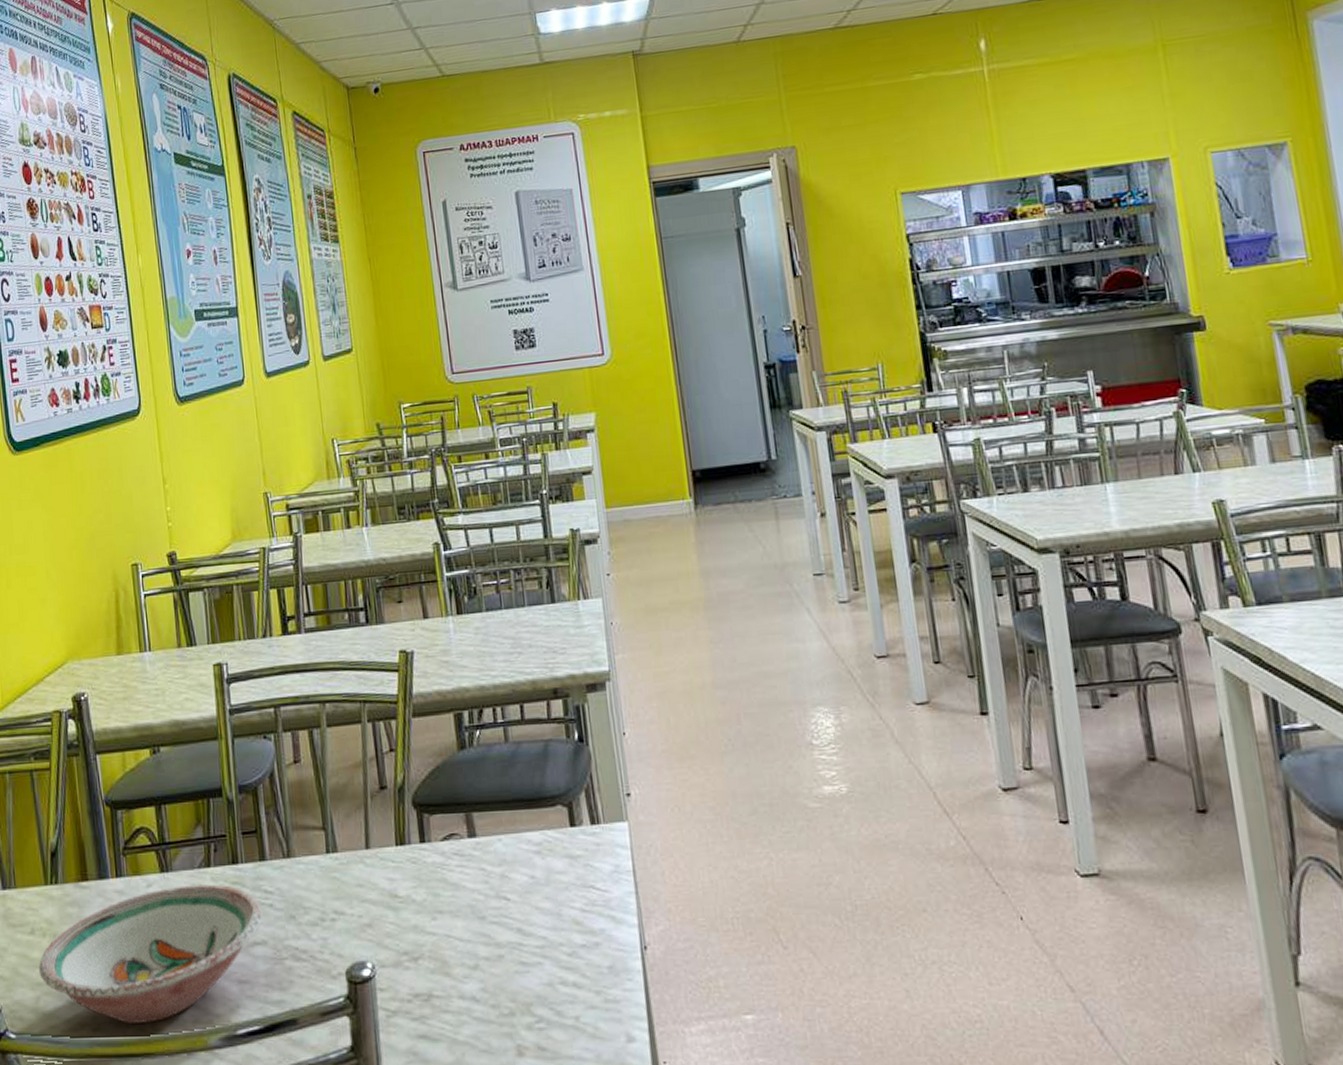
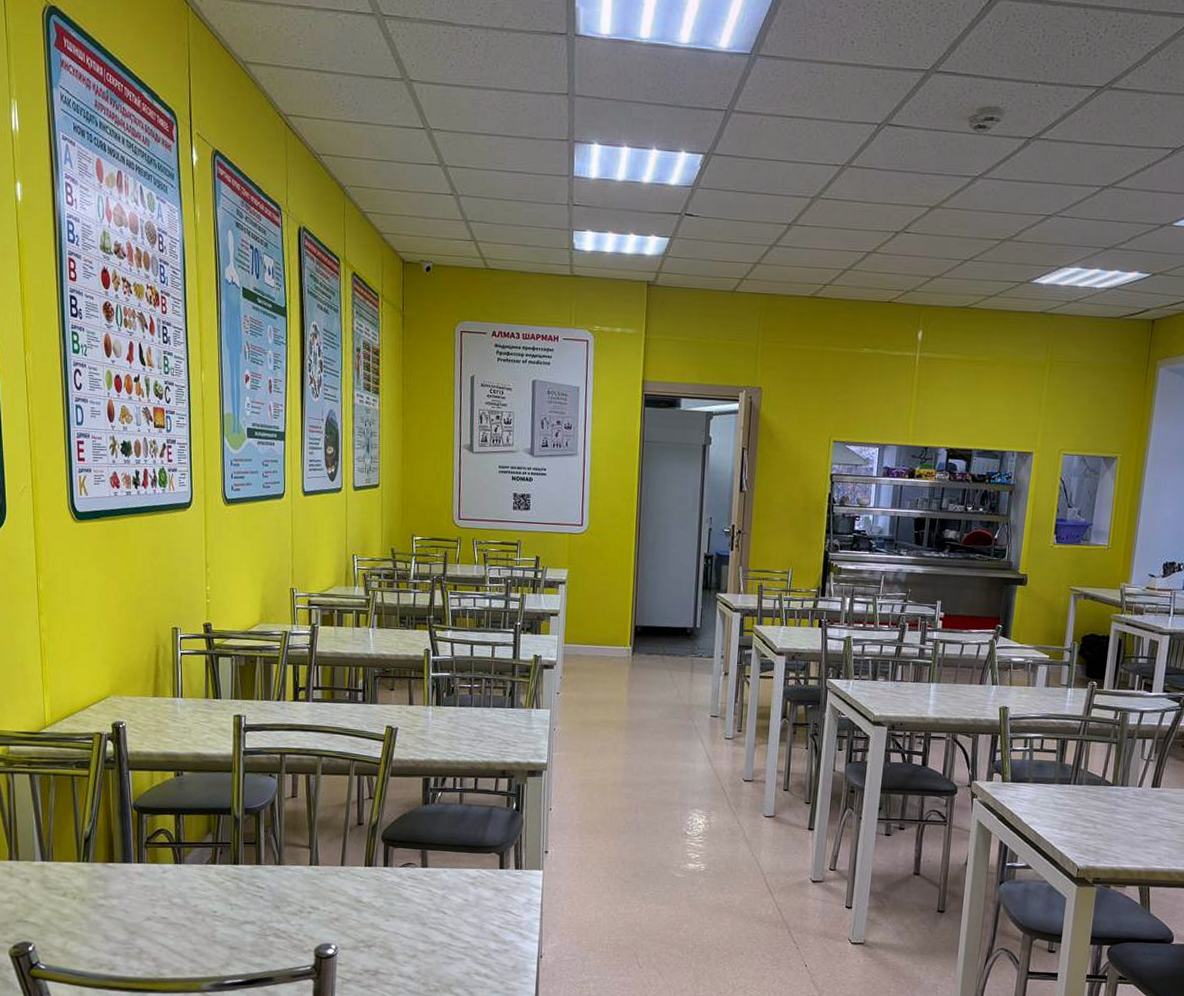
bowl: present [39,884,263,1023] -> none [68,875,254,969]

